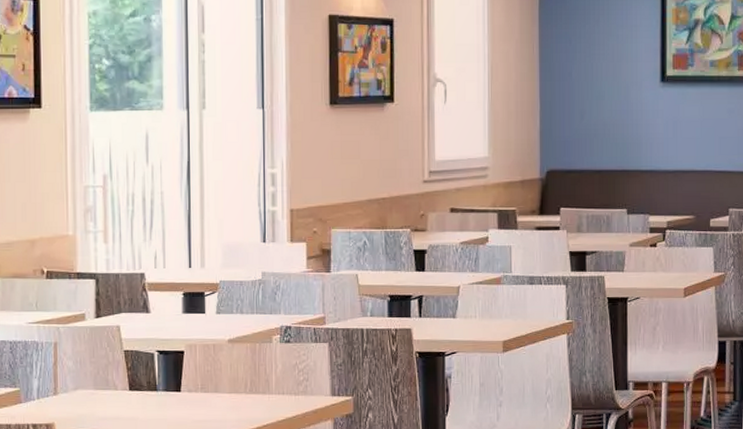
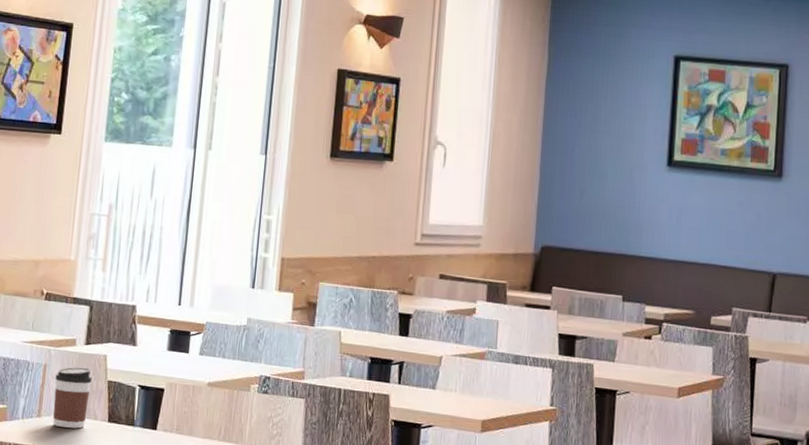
coffee cup: none [68,340,107,402] -> present [53,367,92,429]

